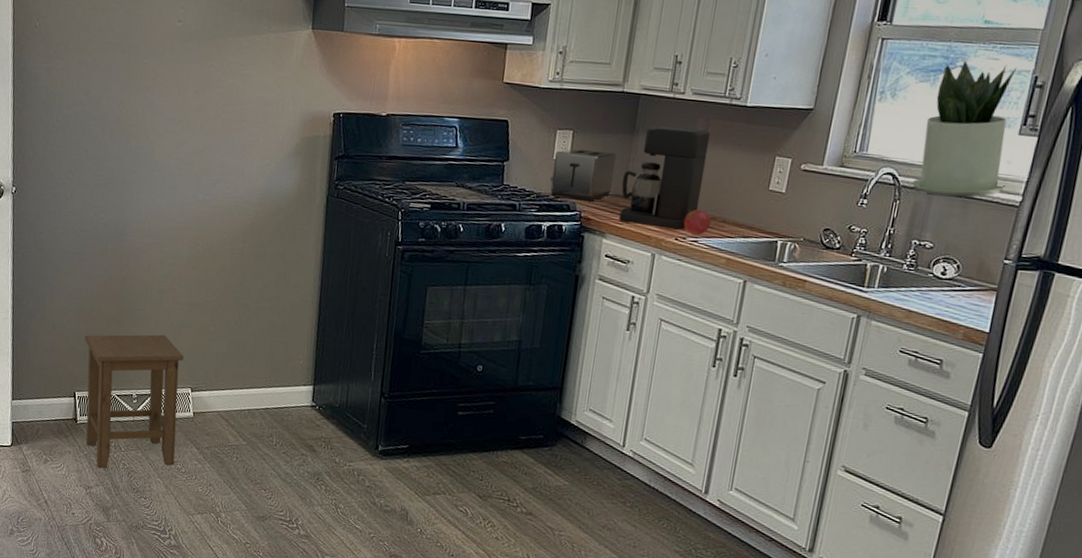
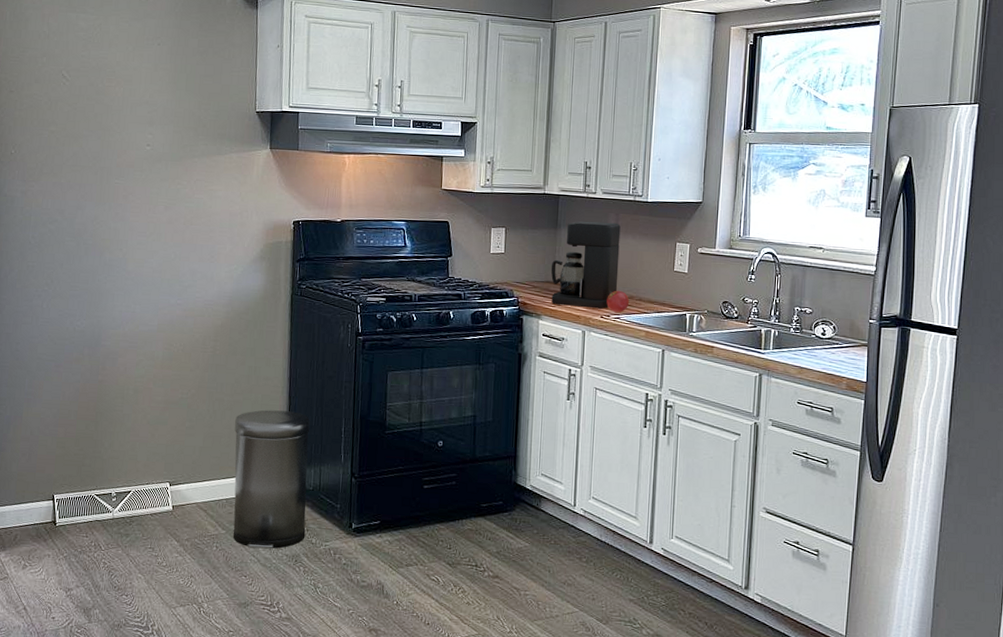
stool: present [84,334,184,468] -> none [62,433,162,569]
pedal bin: none [254,319,340,465] -> present [233,410,310,549]
toaster: present [550,148,616,202] -> none [489,243,544,288]
planter: present [910,60,1018,197] -> none [787,159,862,270]

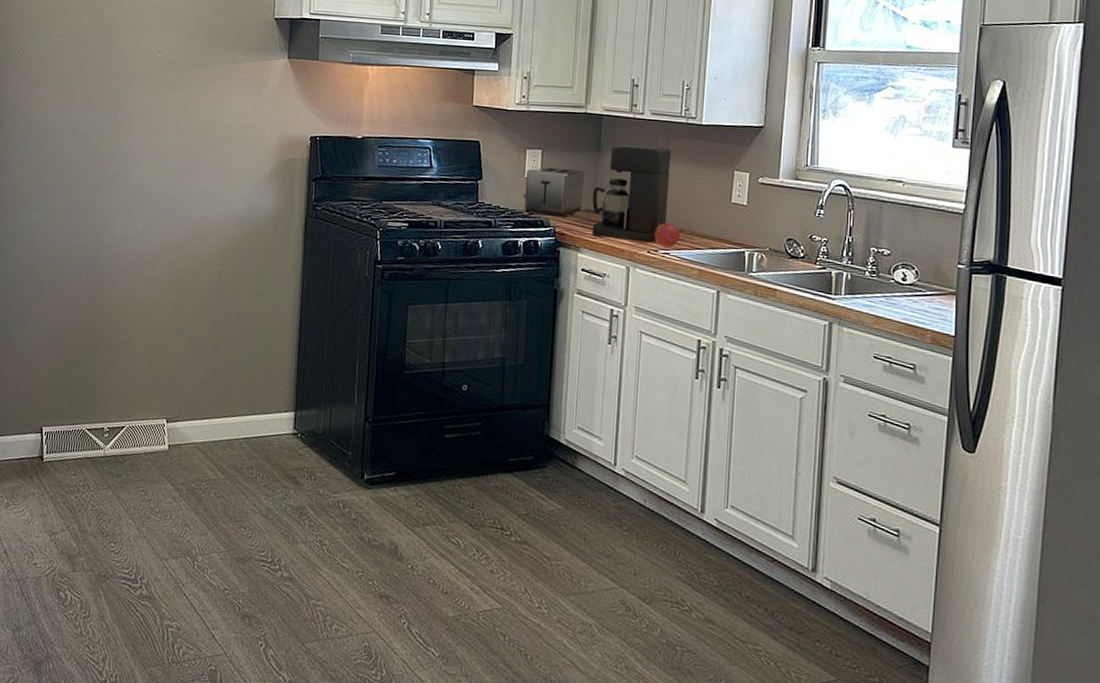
pedal bin: present [233,410,310,549] -> none [233,342,321,499]
toaster: none [489,243,544,288] -> present [523,166,584,217]

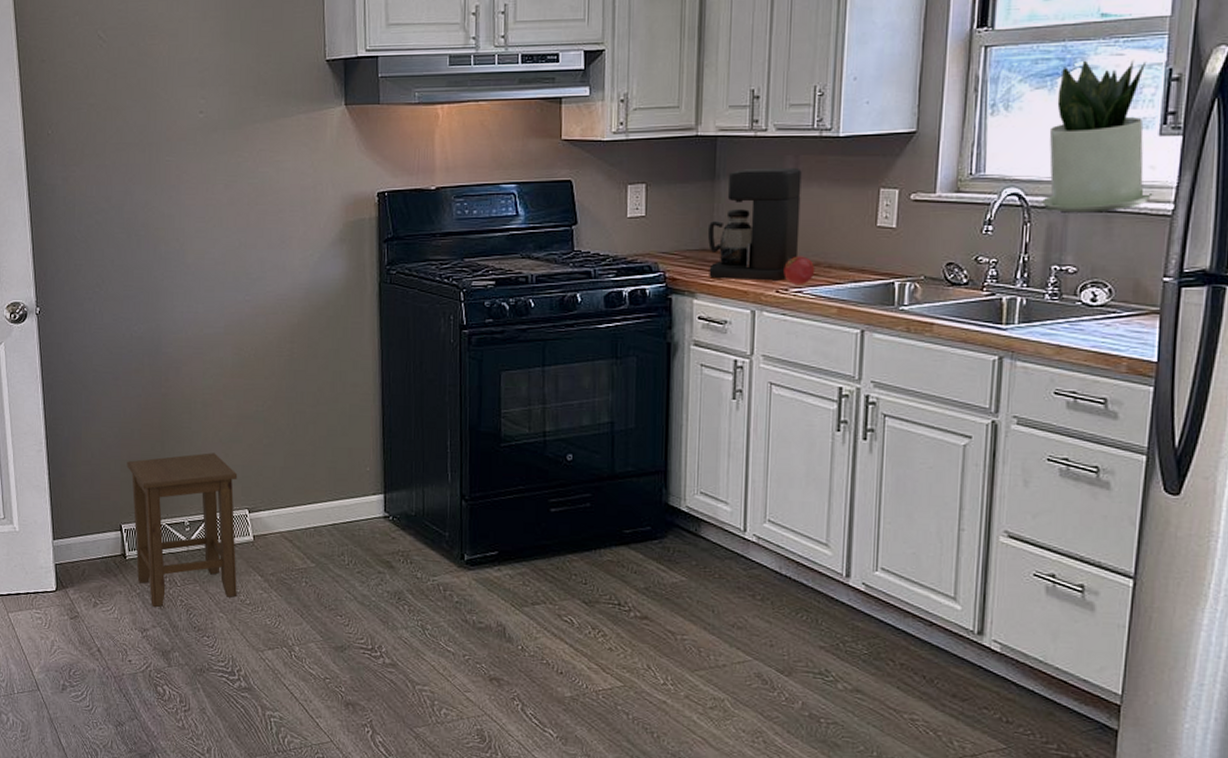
stool: none [52,362,160,511] -> present [127,453,238,607]
toaster: present [523,166,584,217] -> none [626,202,697,260]
planter: none [861,81,949,206] -> present [1040,60,1153,213]

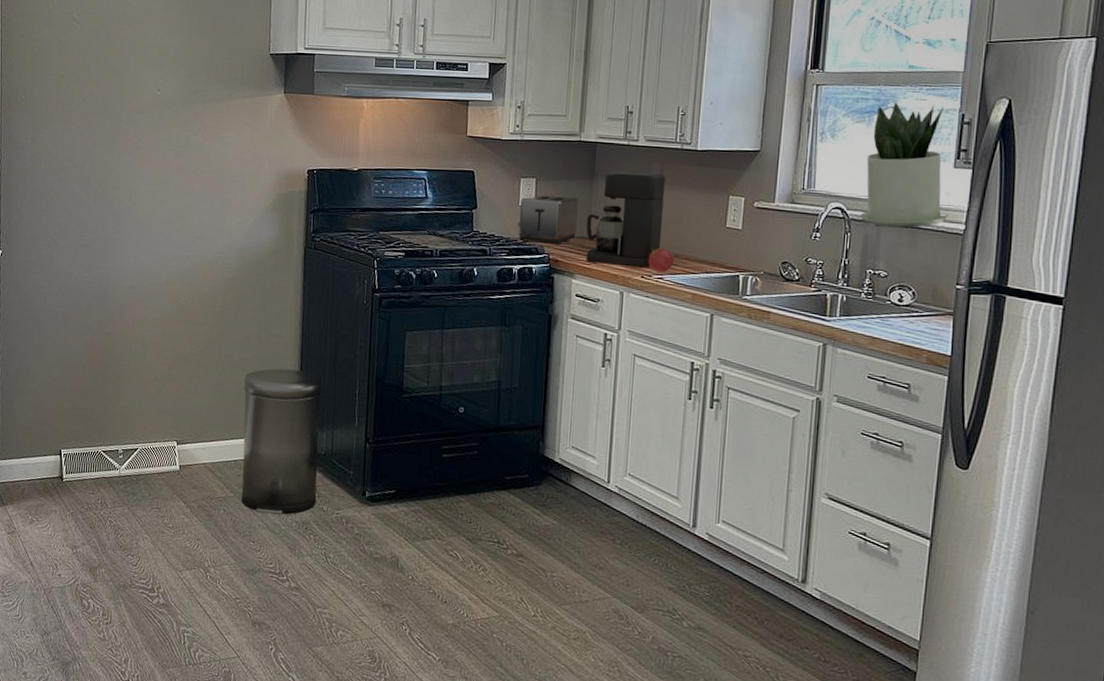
stool: present [127,453,238,607] -> none [70,388,170,526]
pedal bin: none [320,422,409,585] -> present [241,368,323,515]
toaster: none [626,202,697,260] -> present [518,194,578,244]

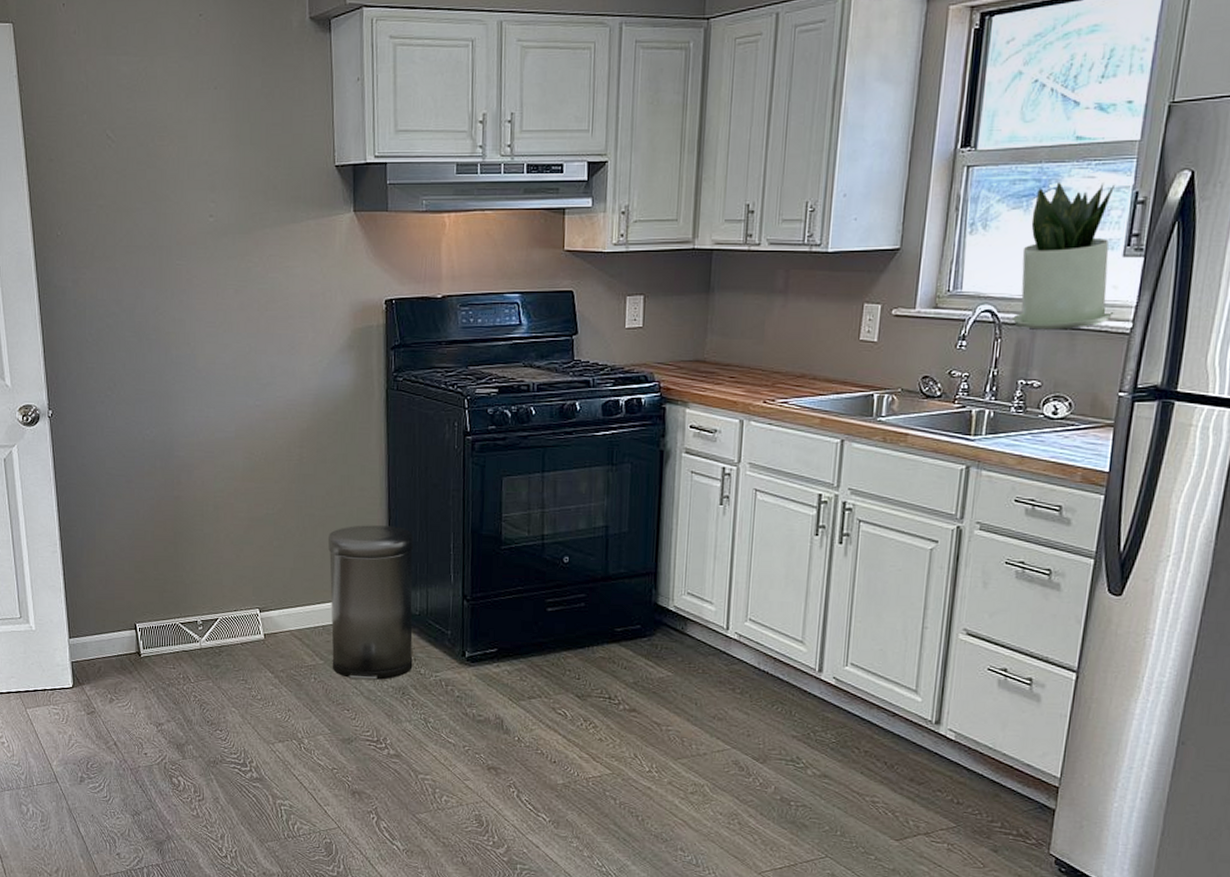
toaster: present [518,194,578,244] -> none [624,314,692,370]
coffee maker: present [586,171,666,269] -> none [701,281,792,393]
fruit: present [648,247,675,273] -> none [771,368,801,397]

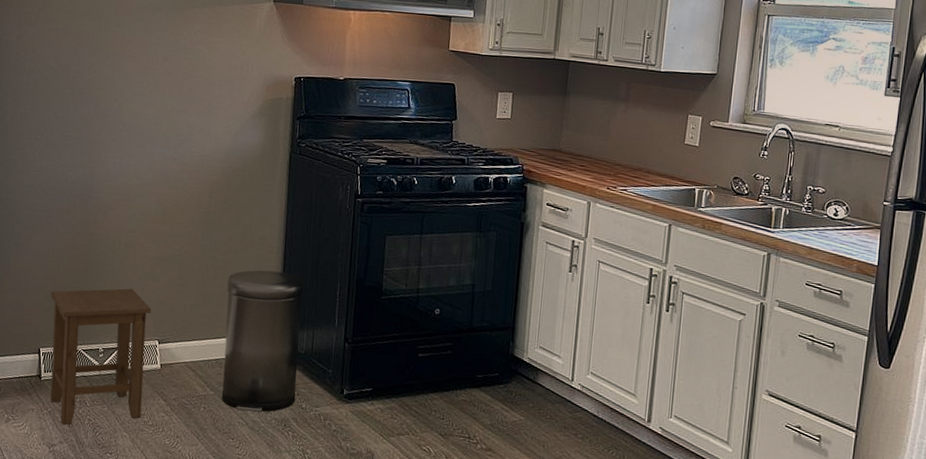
stool: none [140,554,249,702] -> present [50,288,152,425]
planter: present [1011,181,1116,330] -> none [802,34,879,149]

